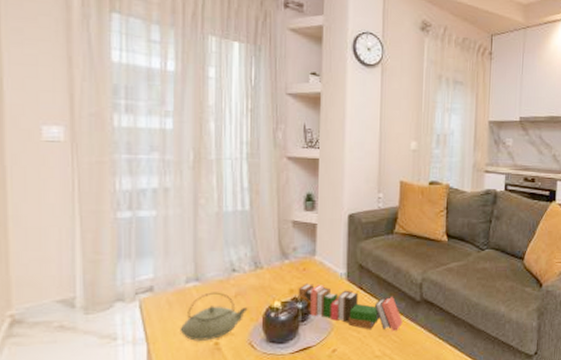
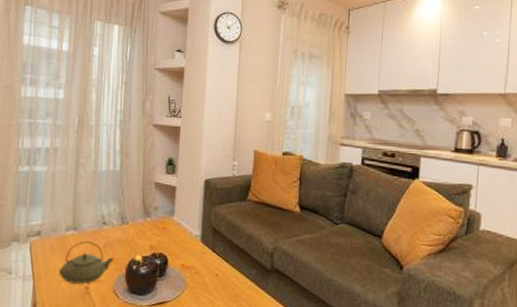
book: present [298,282,403,332] -> none [156,240,253,298]

